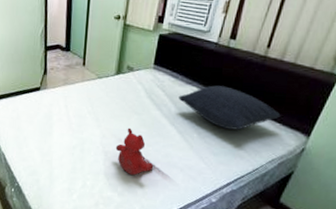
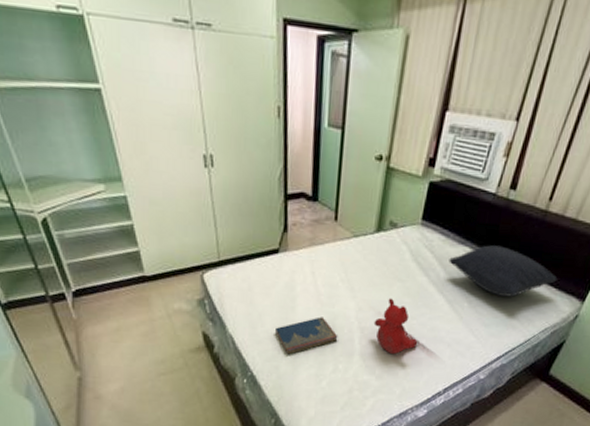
hardcover book: none [37,141,86,171] -> present [275,317,338,355]

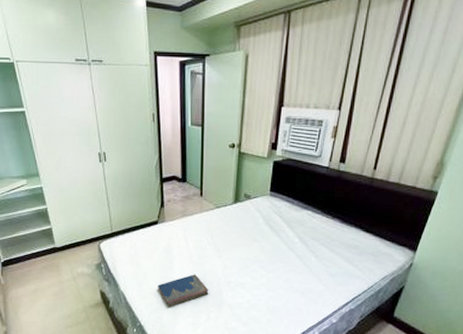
stuffed bear: present [373,298,418,355] -> none [237,256,276,304]
pillow: present [448,245,557,297] -> none [295,208,390,250]

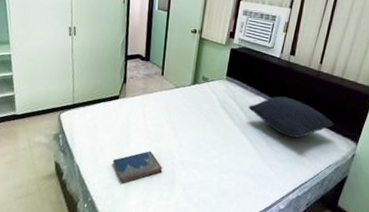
pillow: none [295,208,390,250] -> present [248,96,334,138]

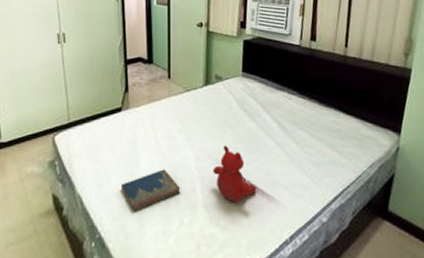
stuffed bear: none [191,136,227,185] -> present [212,145,257,203]
pillow: present [248,96,334,138] -> none [271,89,371,135]

